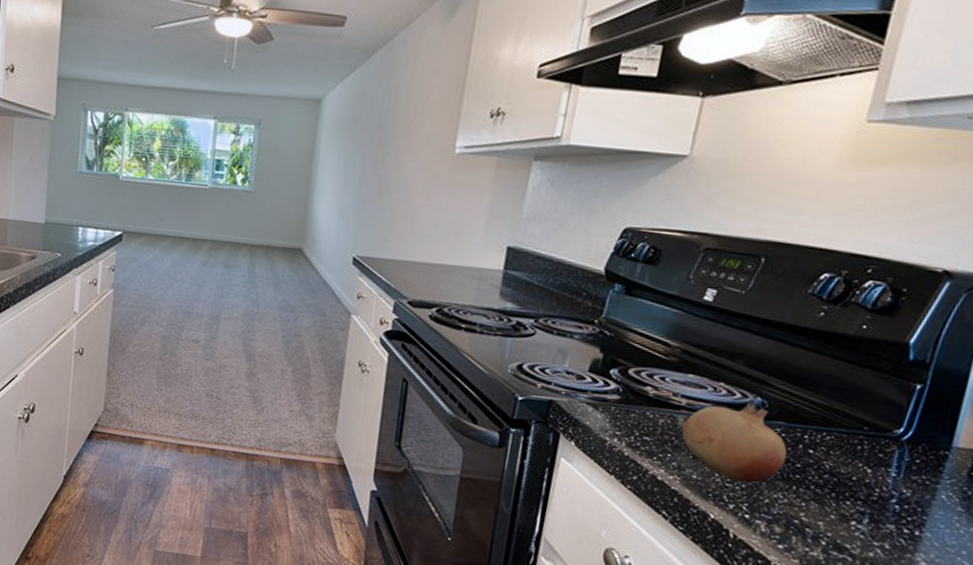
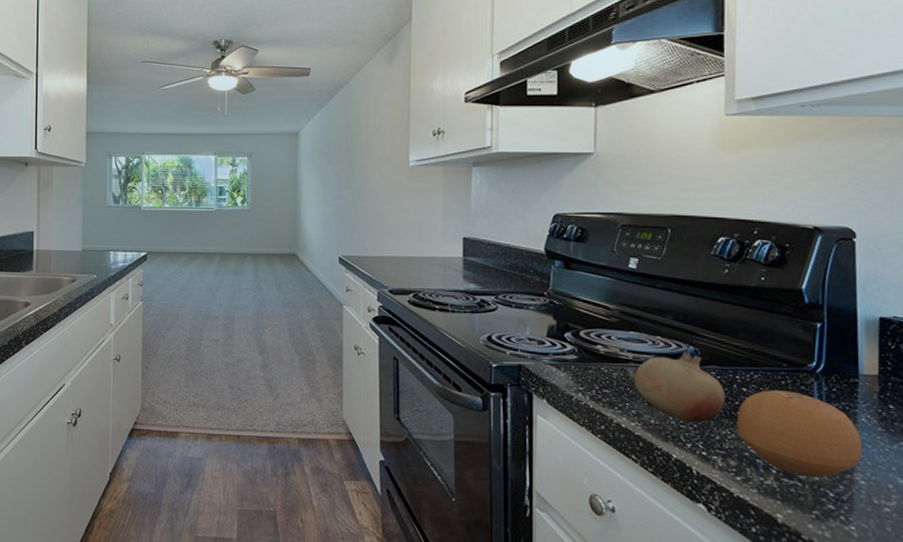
fruit: none [791,454,936,555] -> present [737,390,863,479]

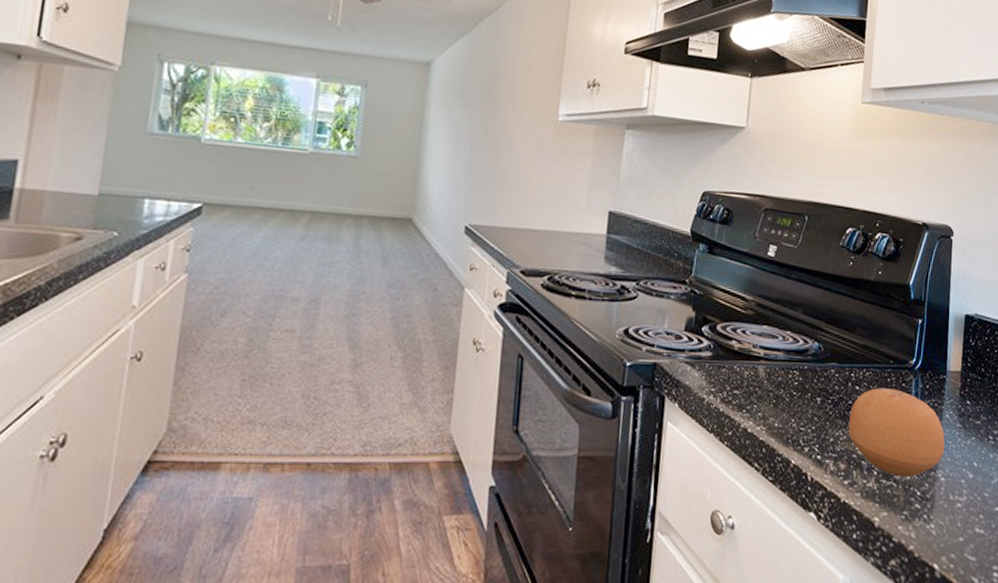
fruit: present [633,352,725,422] -> none [762,348,841,424]

